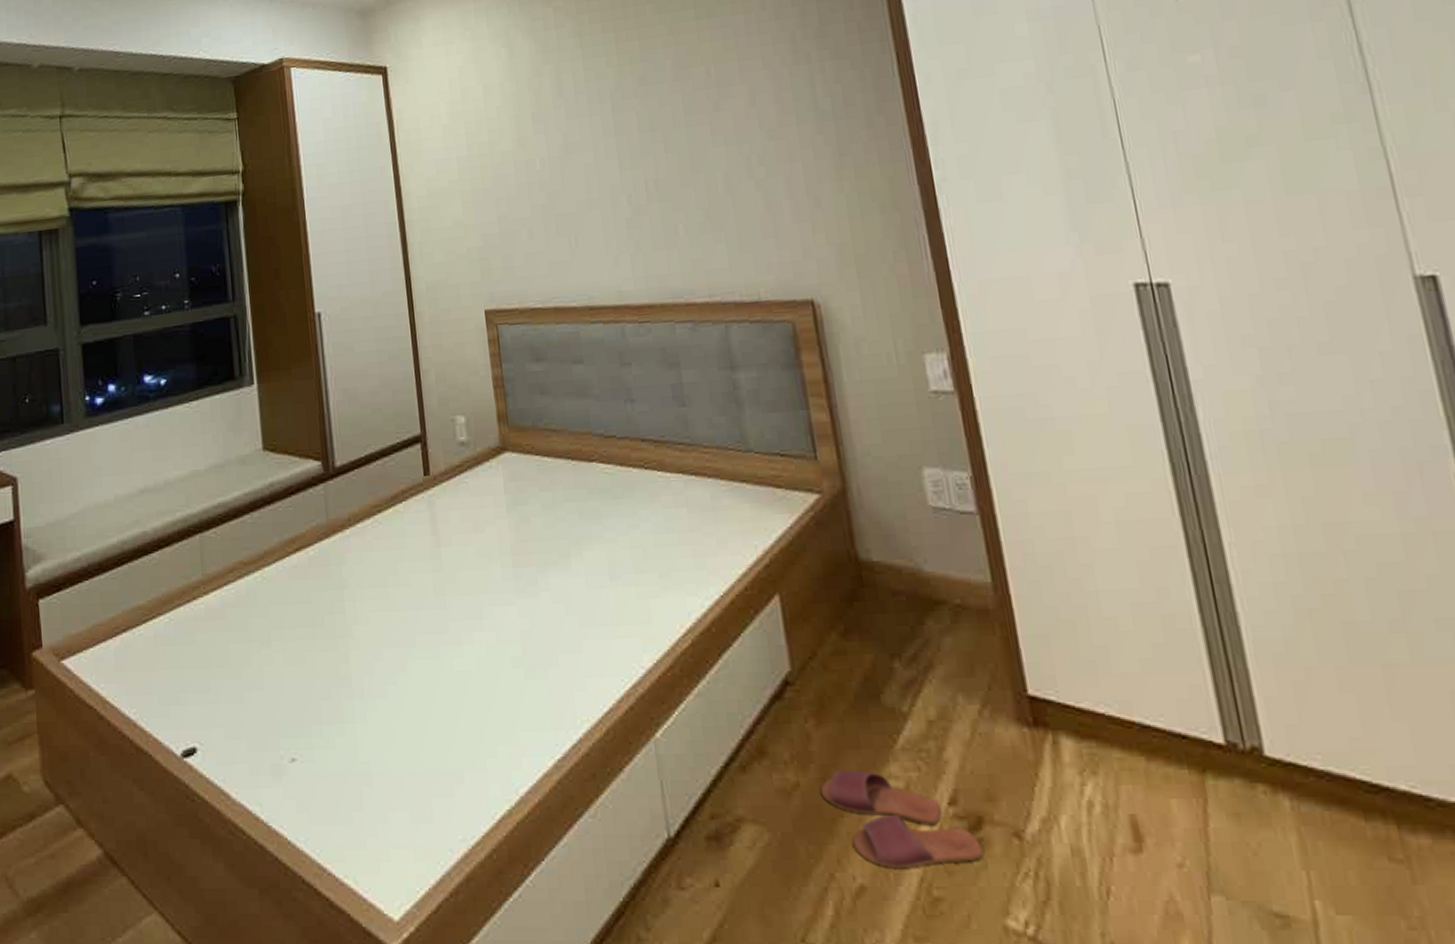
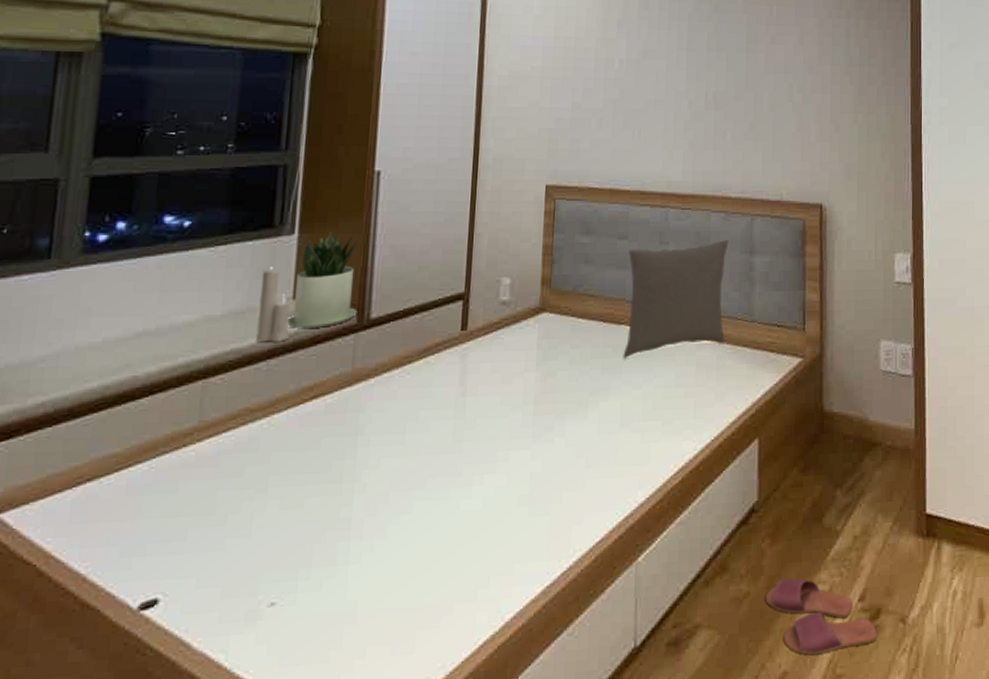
candle: none [232,419,267,495] -> present [254,266,290,342]
planter: none [261,379,322,480] -> present [287,231,360,329]
pillow: none [587,355,717,501] -> present [623,240,729,358]

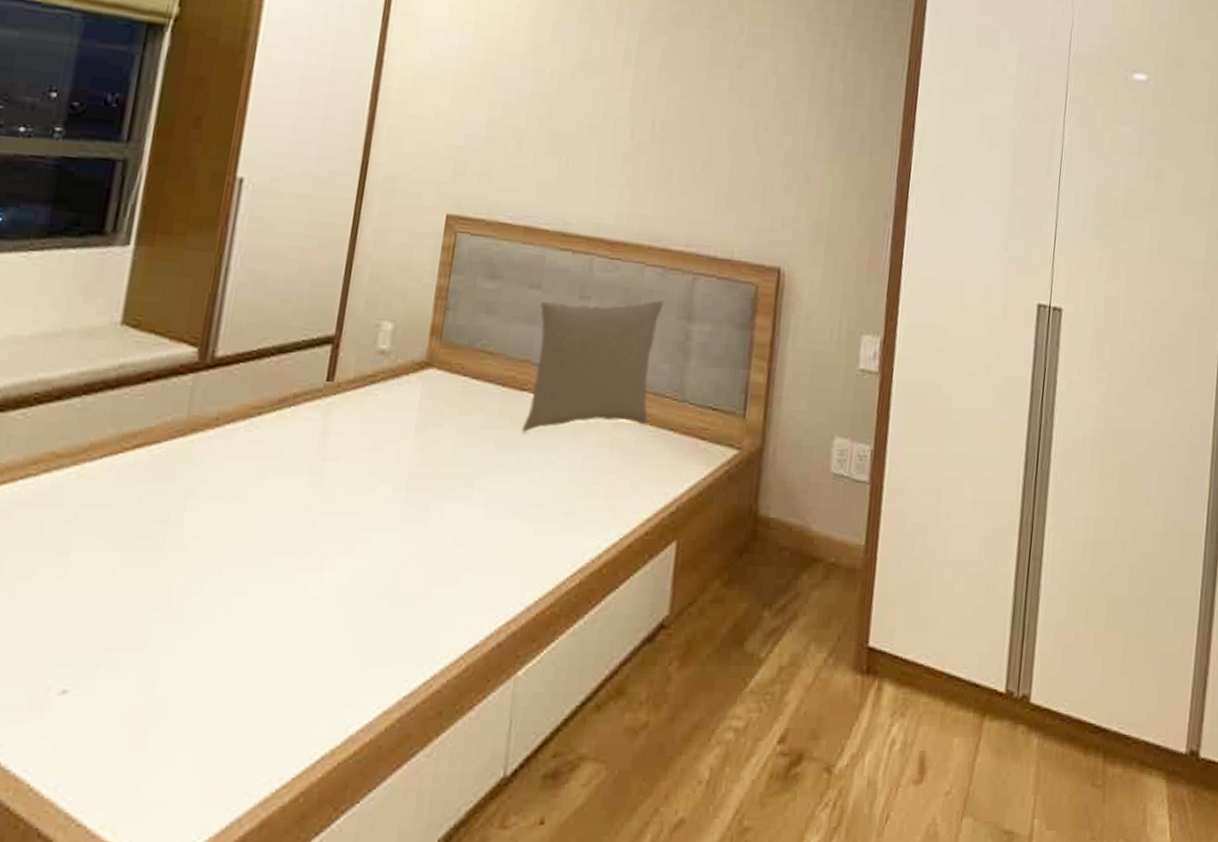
candle: present [254,266,290,342] -> none [68,282,117,375]
planter: present [287,231,360,329] -> none [111,245,211,363]
slippers: present [765,578,877,655] -> none [666,710,796,801]

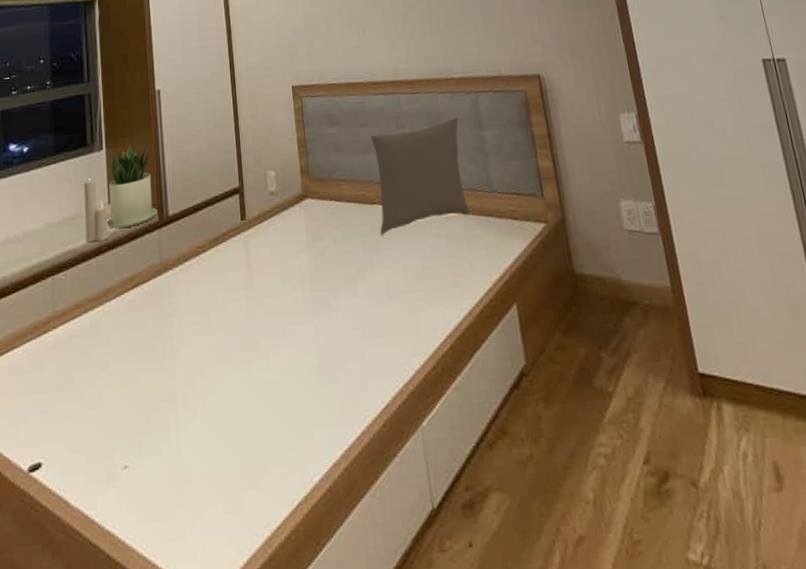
candle: none [68,282,117,375] -> present [83,178,111,243]
planter: none [111,245,211,363] -> present [106,144,158,229]

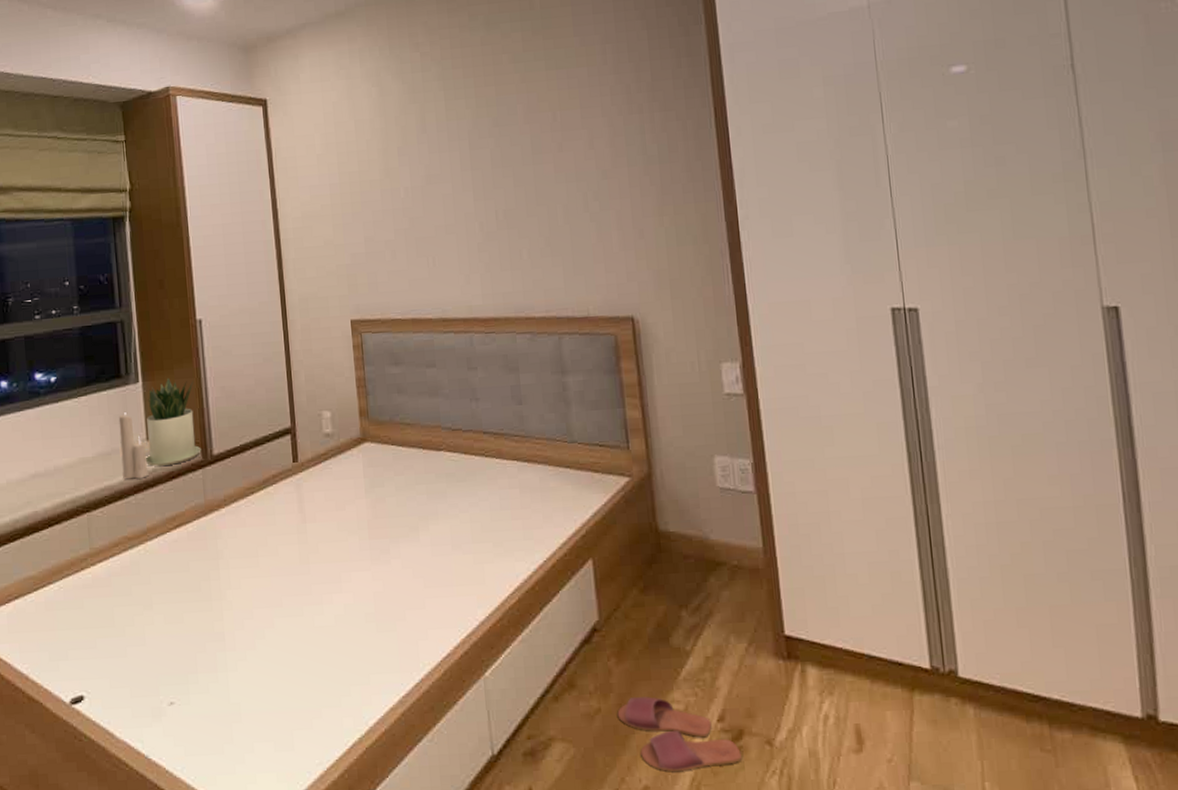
pillow: present [370,118,469,235] -> none [438,361,546,483]
slippers: none [549,441,669,519] -> present [617,697,742,771]

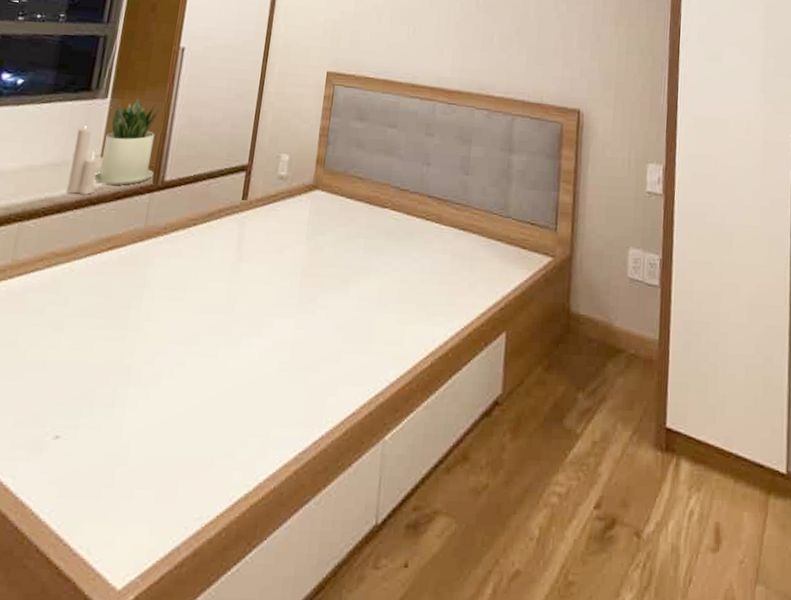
slippers: present [617,697,742,771] -> none [503,476,611,557]

